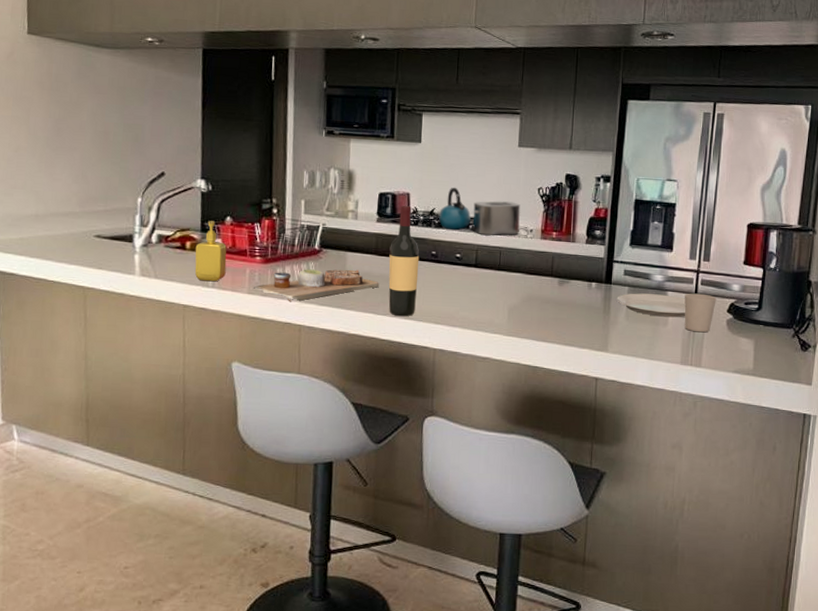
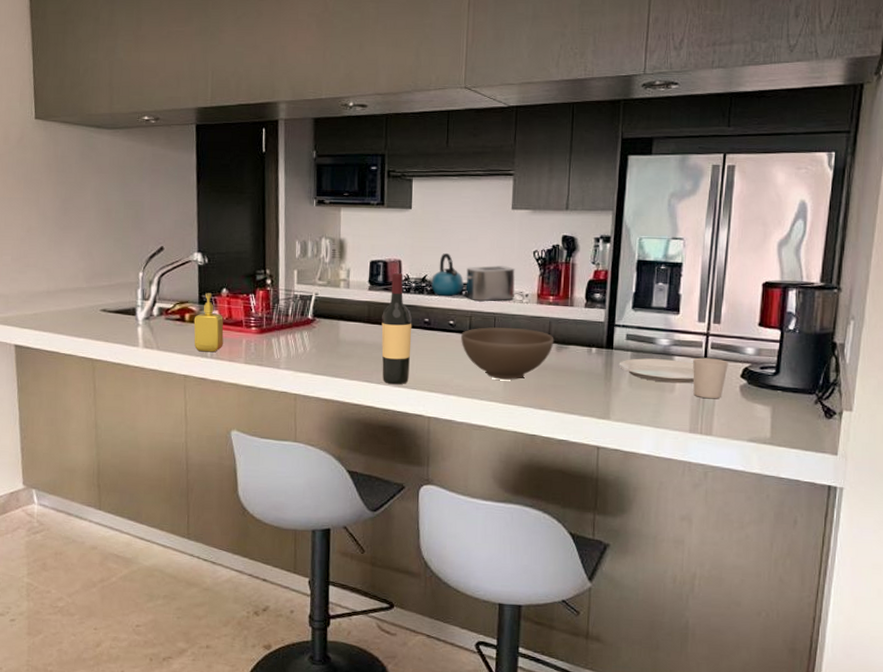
cutting board: present [254,269,379,302] -> none [250,338,372,372]
bowl: none [467,261,557,313] -> present [461,327,554,380]

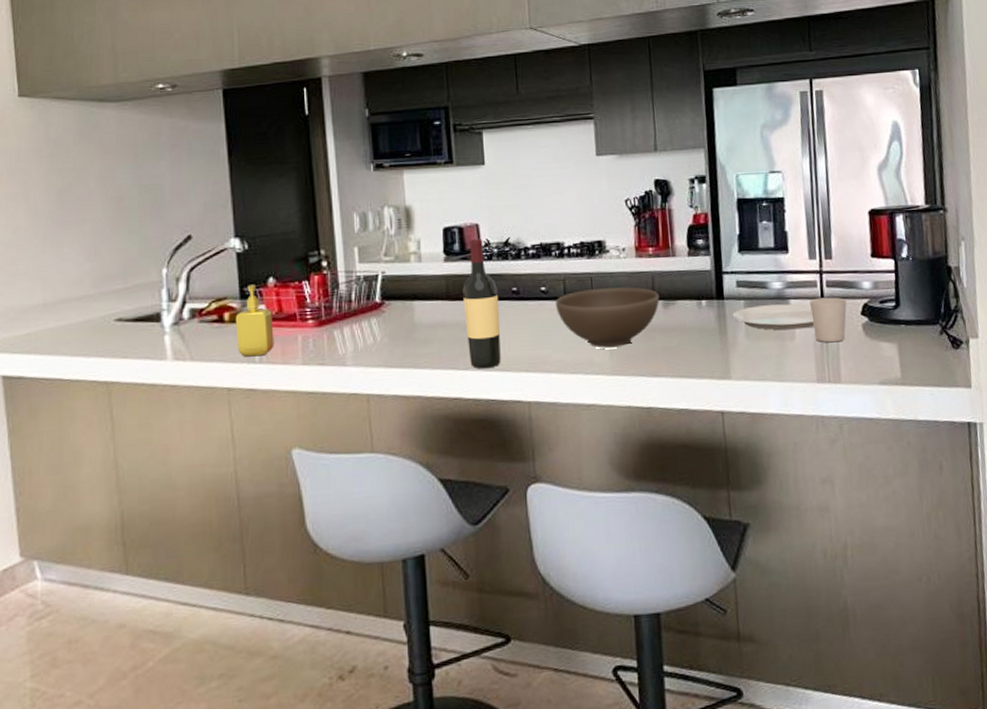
kettle: present [431,252,464,297] -> none [515,210,552,261]
toaster: present [464,265,515,303] -> none [553,219,610,263]

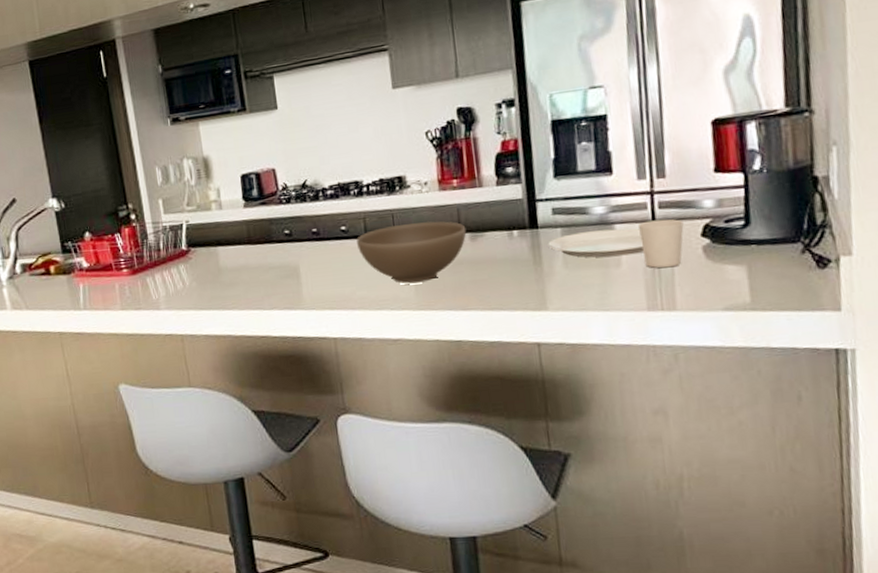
soap dispenser: present [235,285,274,357] -> none [60,240,95,305]
wine bottle: present [462,239,501,369] -> none [263,183,305,308]

